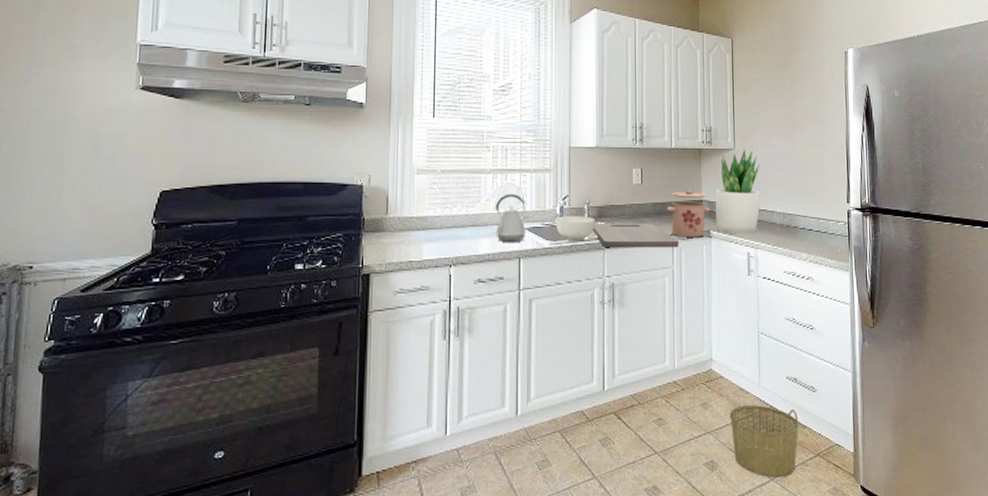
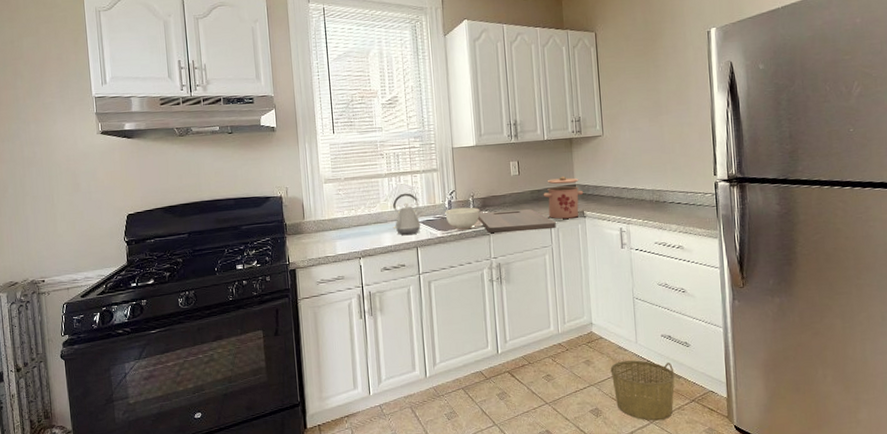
planter: present [715,149,760,235] -> none [587,134,630,213]

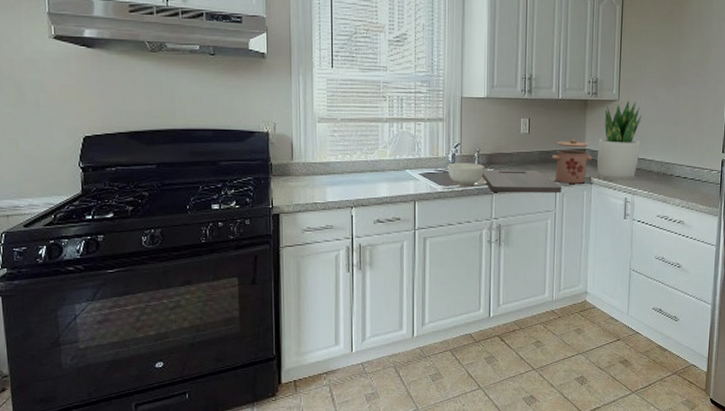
kettle: present [393,193,423,236] -> none [390,141,425,188]
planter: none [587,134,630,213] -> present [596,100,642,182]
basket: present [610,360,675,421] -> none [599,331,661,391]

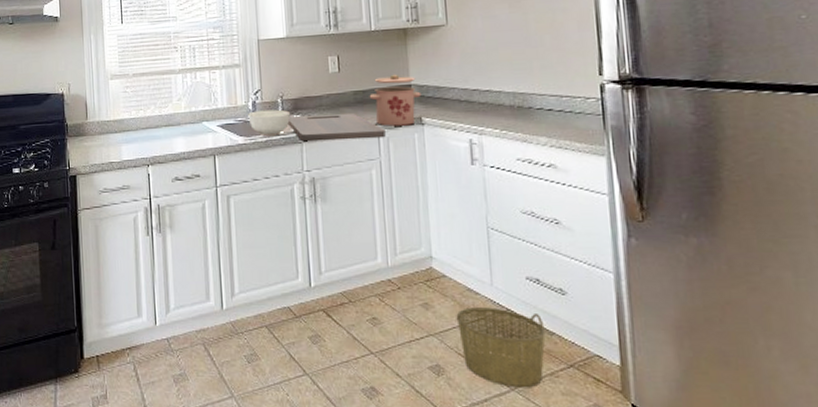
planter: present [596,100,642,182] -> none [426,24,483,120]
basket: none [599,331,661,391] -> present [456,307,546,388]

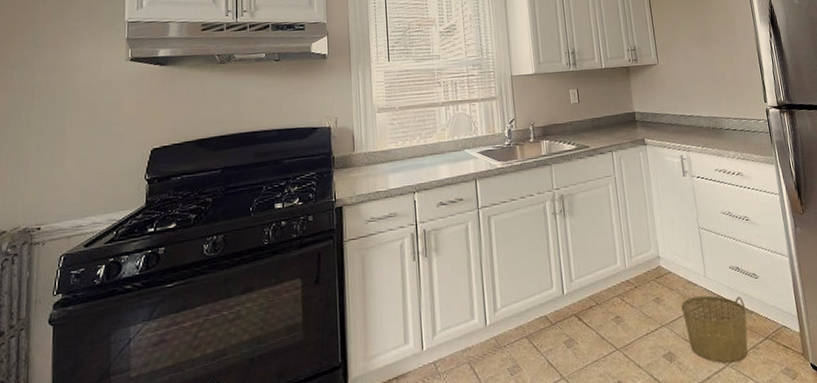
bowl: present [248,109,290,137] -> none [504,136,541,161]
cutting board: present [287,112,386,142] -> none [538,137,618,164]
cooking pot: present [369,74,422,126] -> none [603,103,643,147]

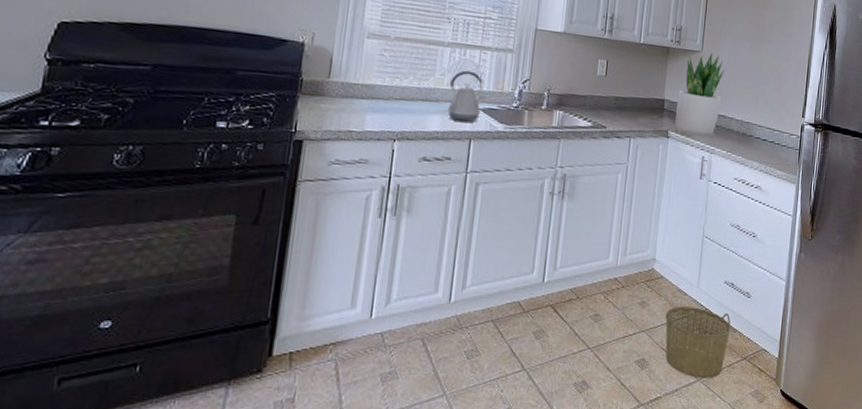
kettle: none [450,122,482,167] -> present [444,70,487,123]
planter: none [645,63,687,141] -> present [675,53,724,139]

